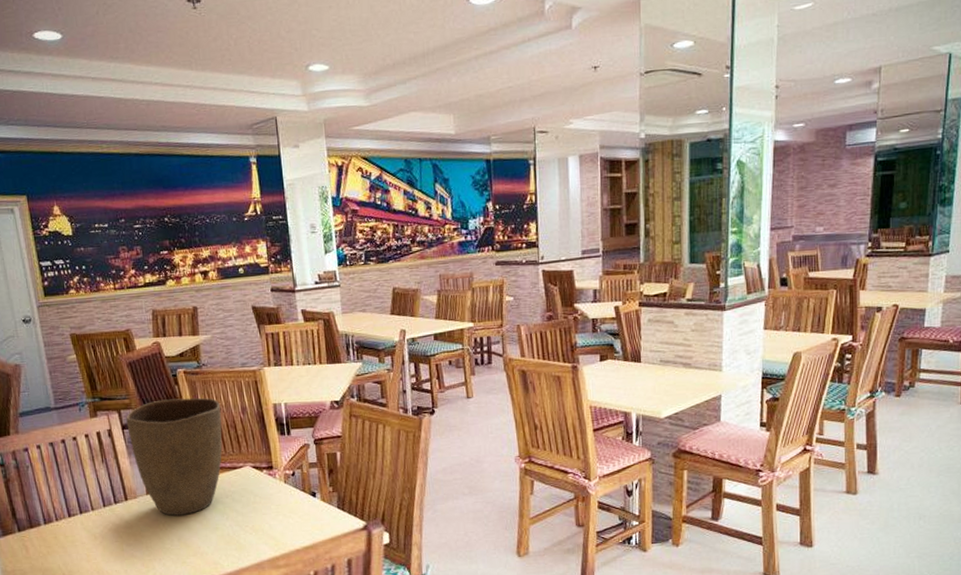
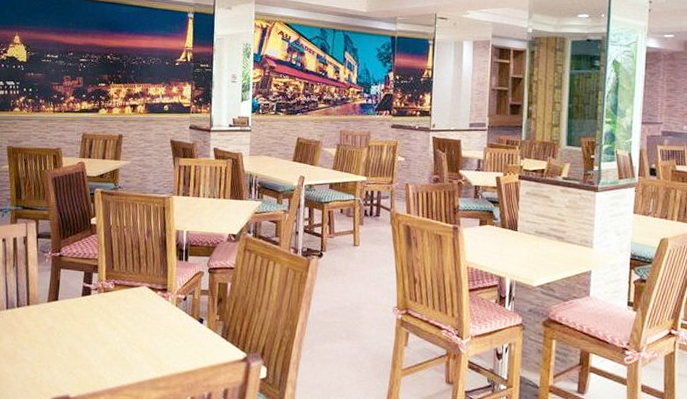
vase: present [126,397,223,516] -> none [41,215,128,326]

